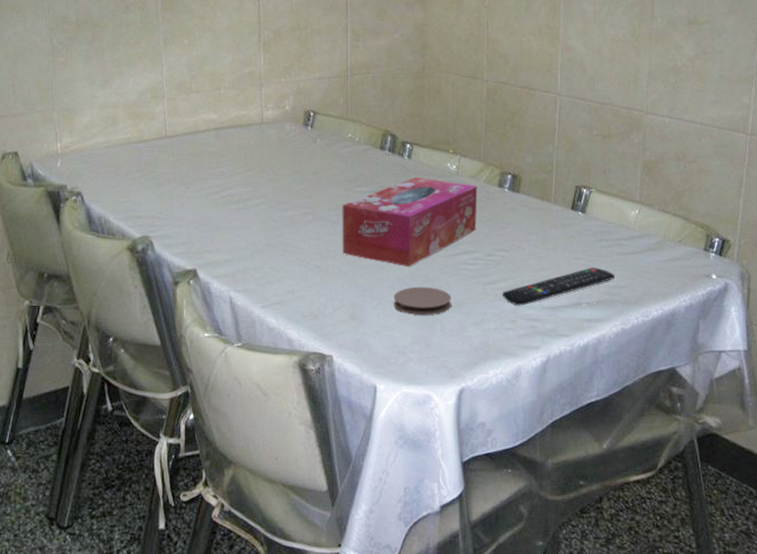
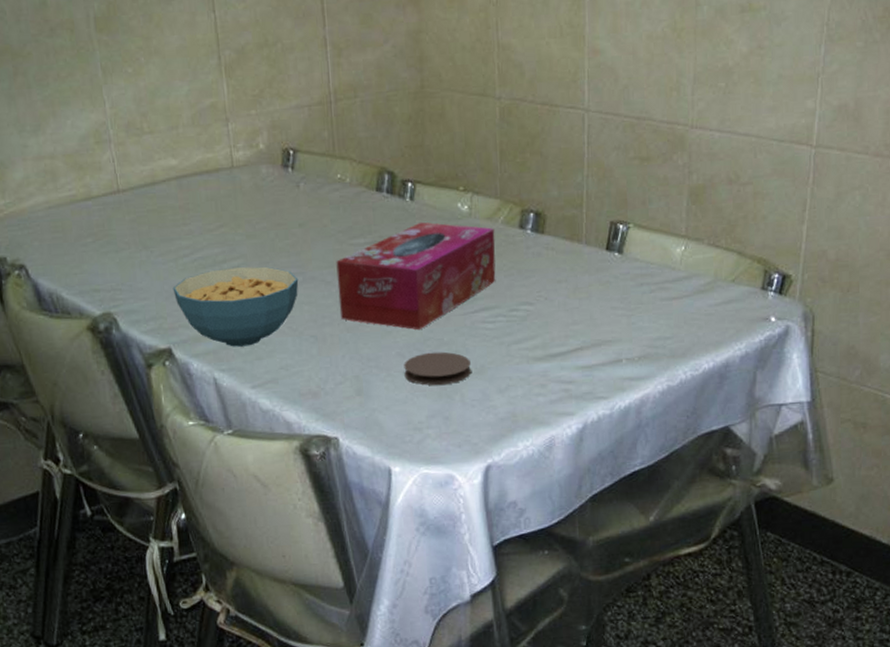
cereal bowl: none [202,204,309,272] -> present [172,266,299,347]
remote control: present [502,267,615,306] -> none [529,317,659,367]

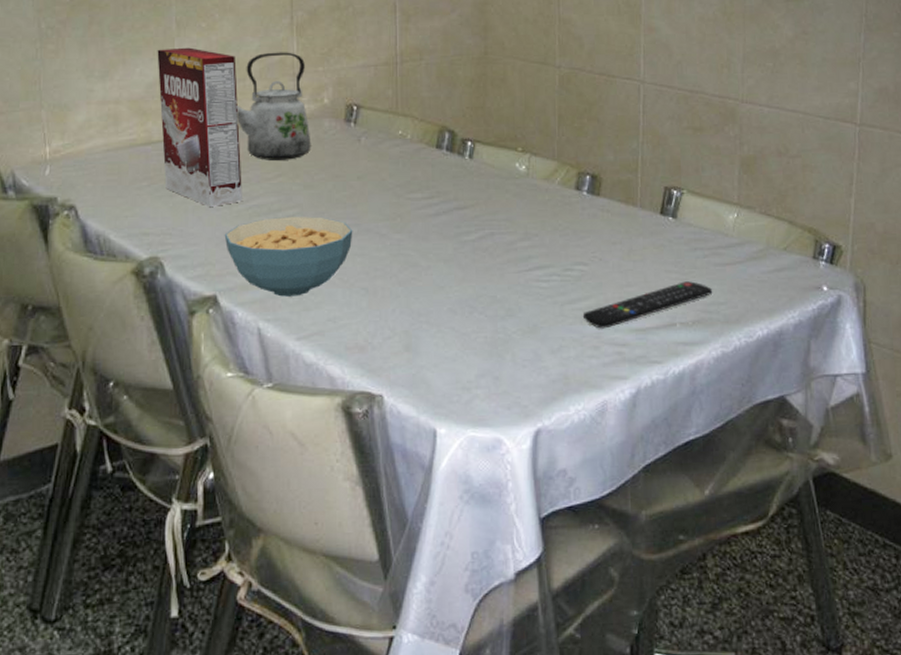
cereal box: none [86,95,187,261] -> present [157,47,242,207]
kettle: none [171,95,251,211] -> present [236,52,311,160]
tissue box: present [336,222,496,331] -> none [392,179,552,287]
coaster: present [404,351,471,386] -> none [455,309,523,344]
remote control: none [529,317,659,367] -> present [582,281,713,329]

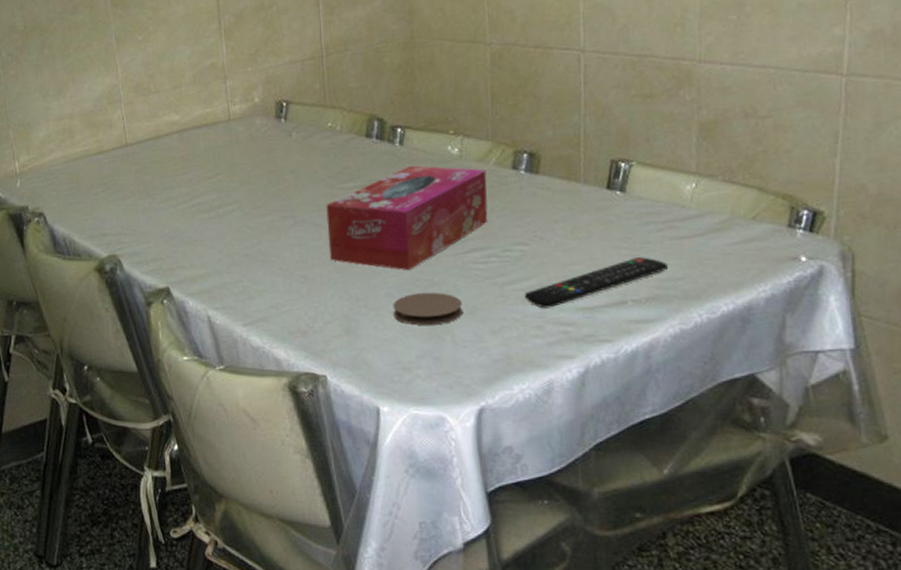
cereal box: present [157,47,242,207] -> none [101,60,186,207]
cereal bowl: present [224,216,353,297] -> none [172,210,290,287]
kettle: present [236,52,311,160] -> none [174,56,246,161]
tissue box: none [392,179,552,287] -> present [326,165,488,271]
coaster: none [455,309,523,344] -> present [393,292,462,326]

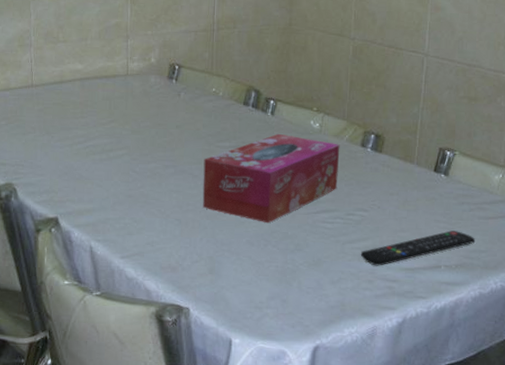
coaster: present [393,292,462,326] -> none [251,243,309,273]

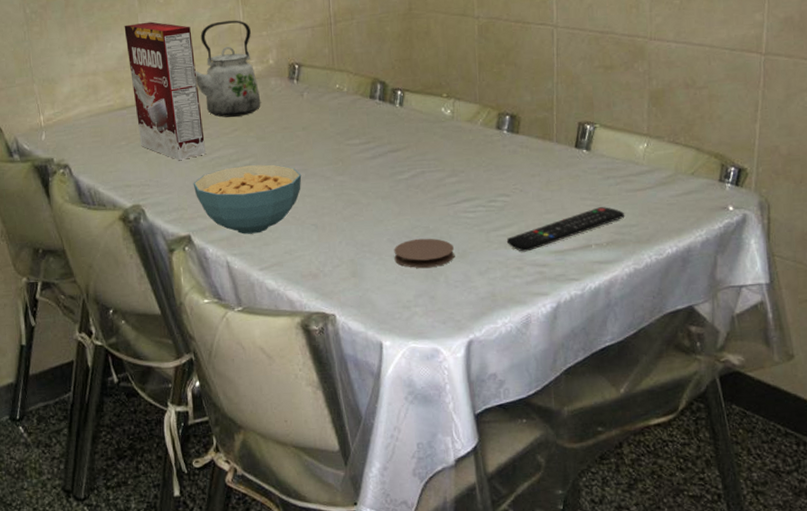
cereal box: none [16,10,82,145] -> present [124,21,206,160]
cereal bowl: none [65,156,171,223] -> present [193,164,302,234]
kettle: none [79,16,139,109] -> present [194,20,261,118]
tissue box: present [202,133,340,224] -> none [334,124,476,219]
coaster: none [251,243,309,273] -> present [394,238,454,269]

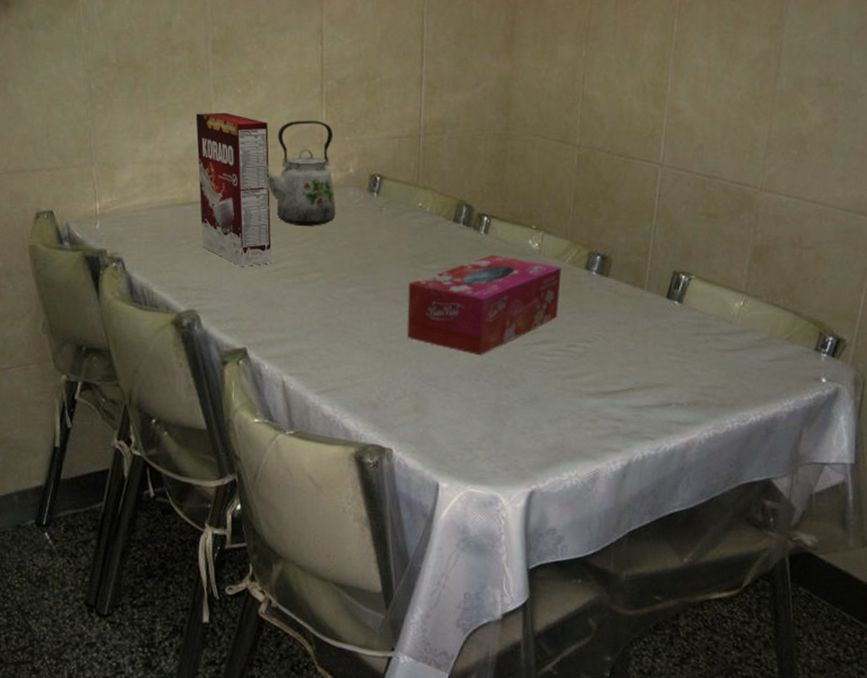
cereal bowl: present [193,164,302,234] -> none [254,279,372,354]
tissue box: none [334,124,476,219] -> present [407,254,562,356]
coaster: present [394,238,454,269] -> none [461,377,525,410]
remote control: present [506,207,625,252] -> none [582,364,711,404]

